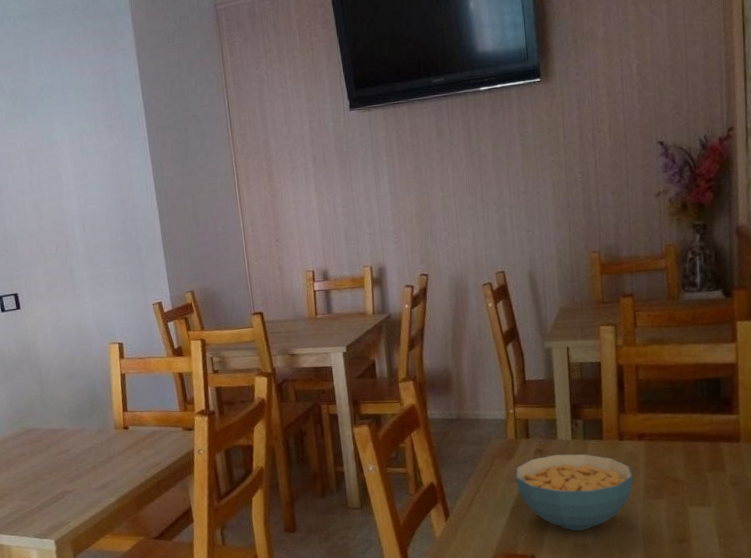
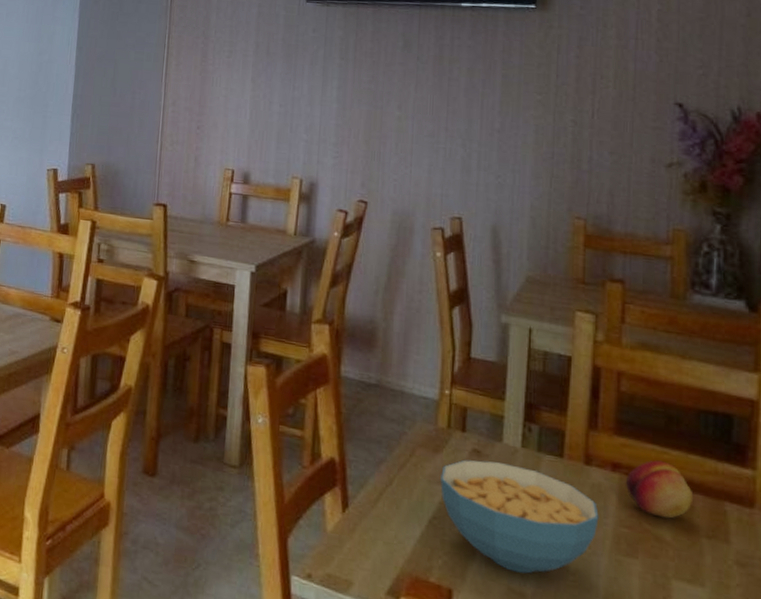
fruit: none [649,424,698,465] -> present [625,460,694,519]

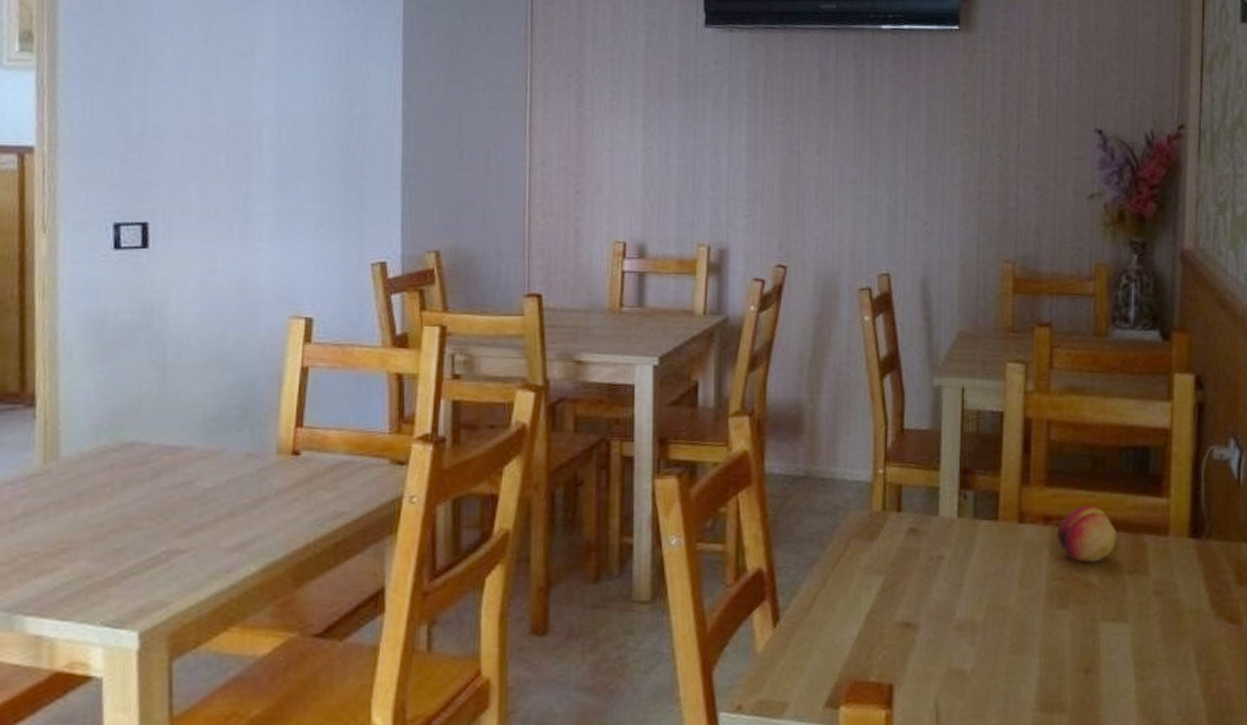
cereal bowl: present [440,459,599,574] -> none [877,537,1033,651]

